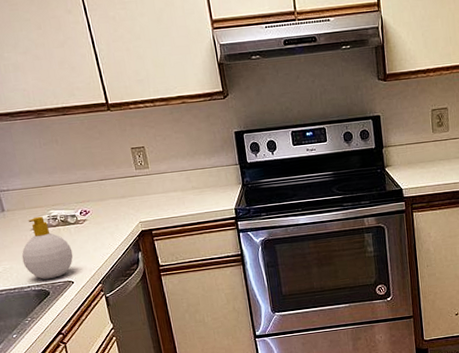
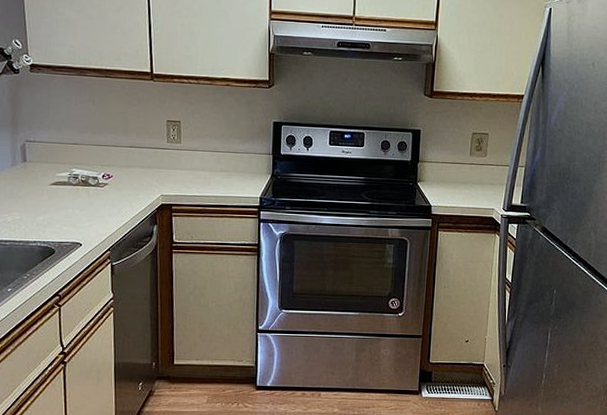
soap bottle: present [21,216,74,280] -> none [34,172,87,237]

